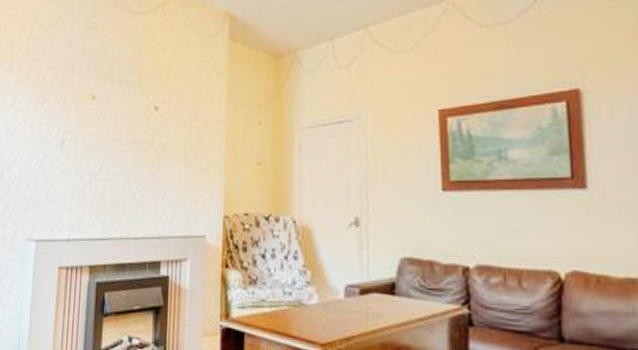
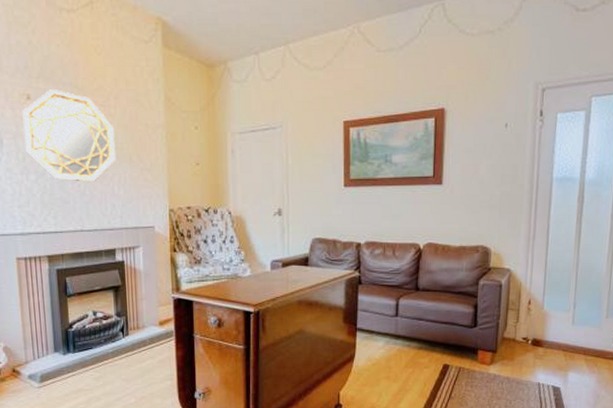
home mirror: none [83,89,173,184] -> present [22,89,116,182]

